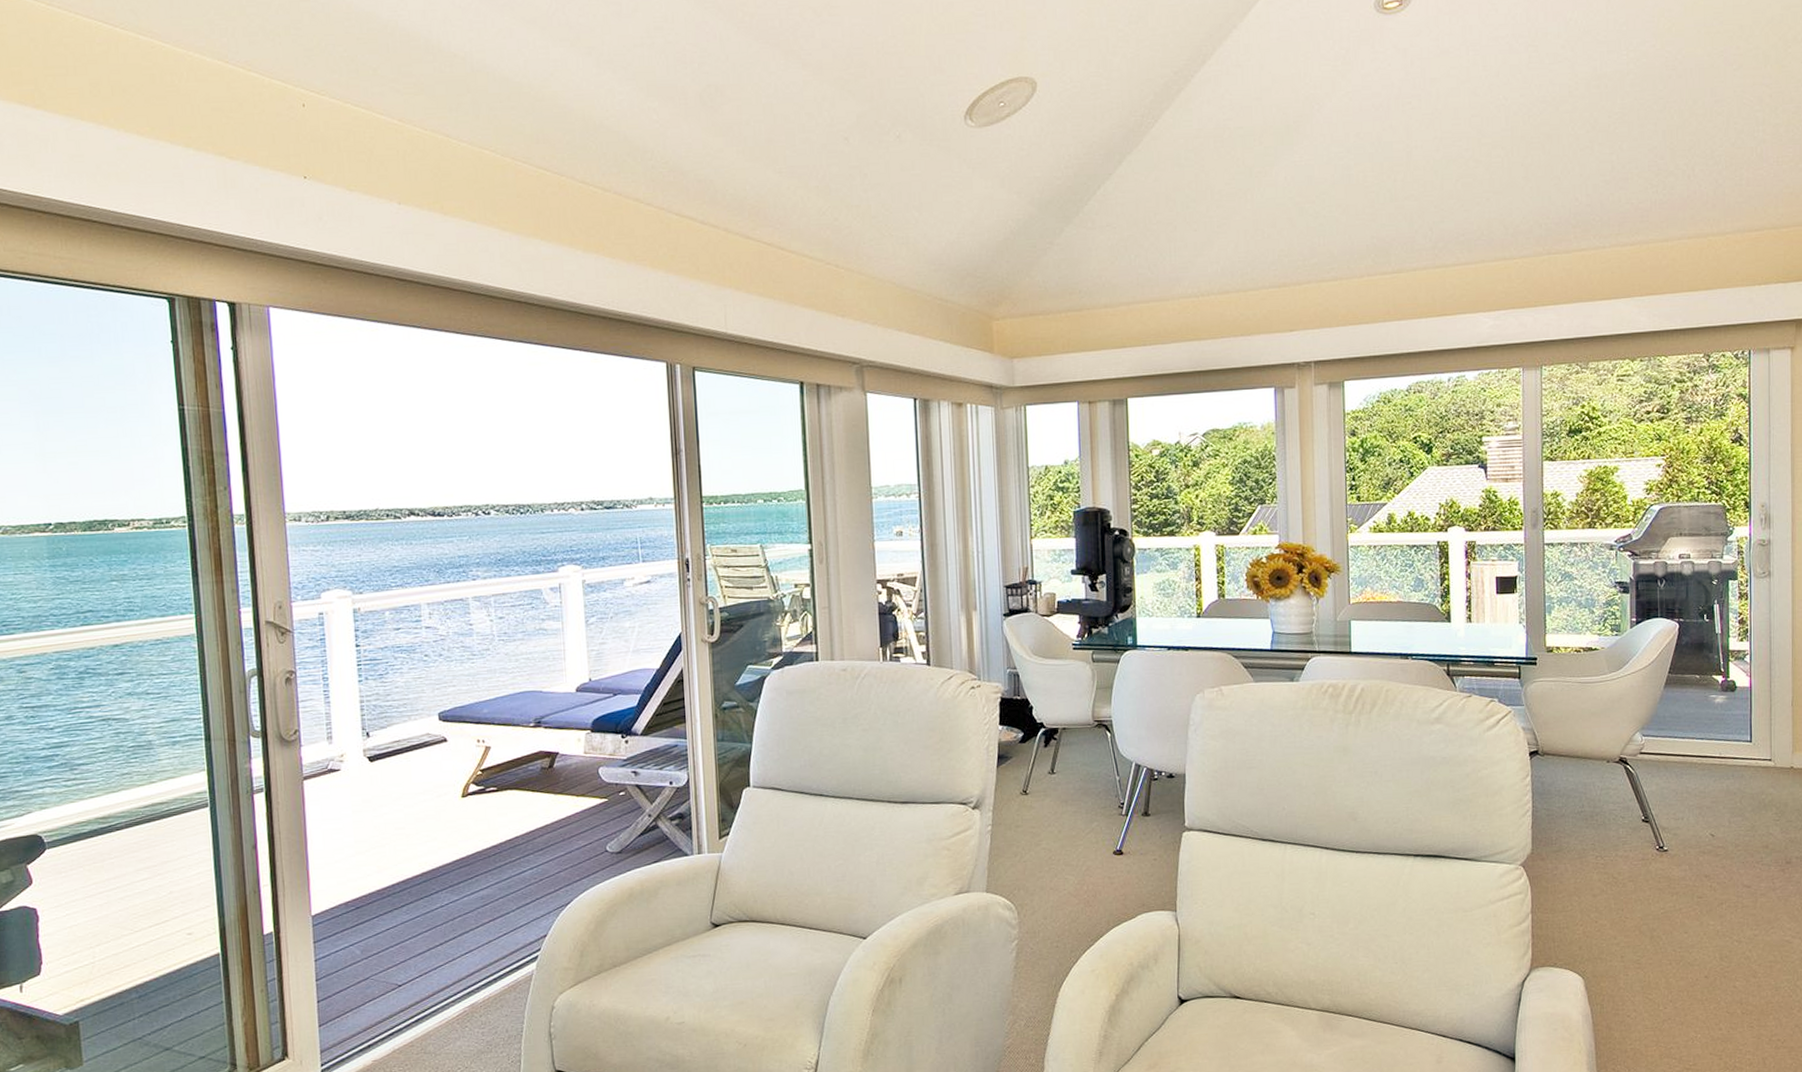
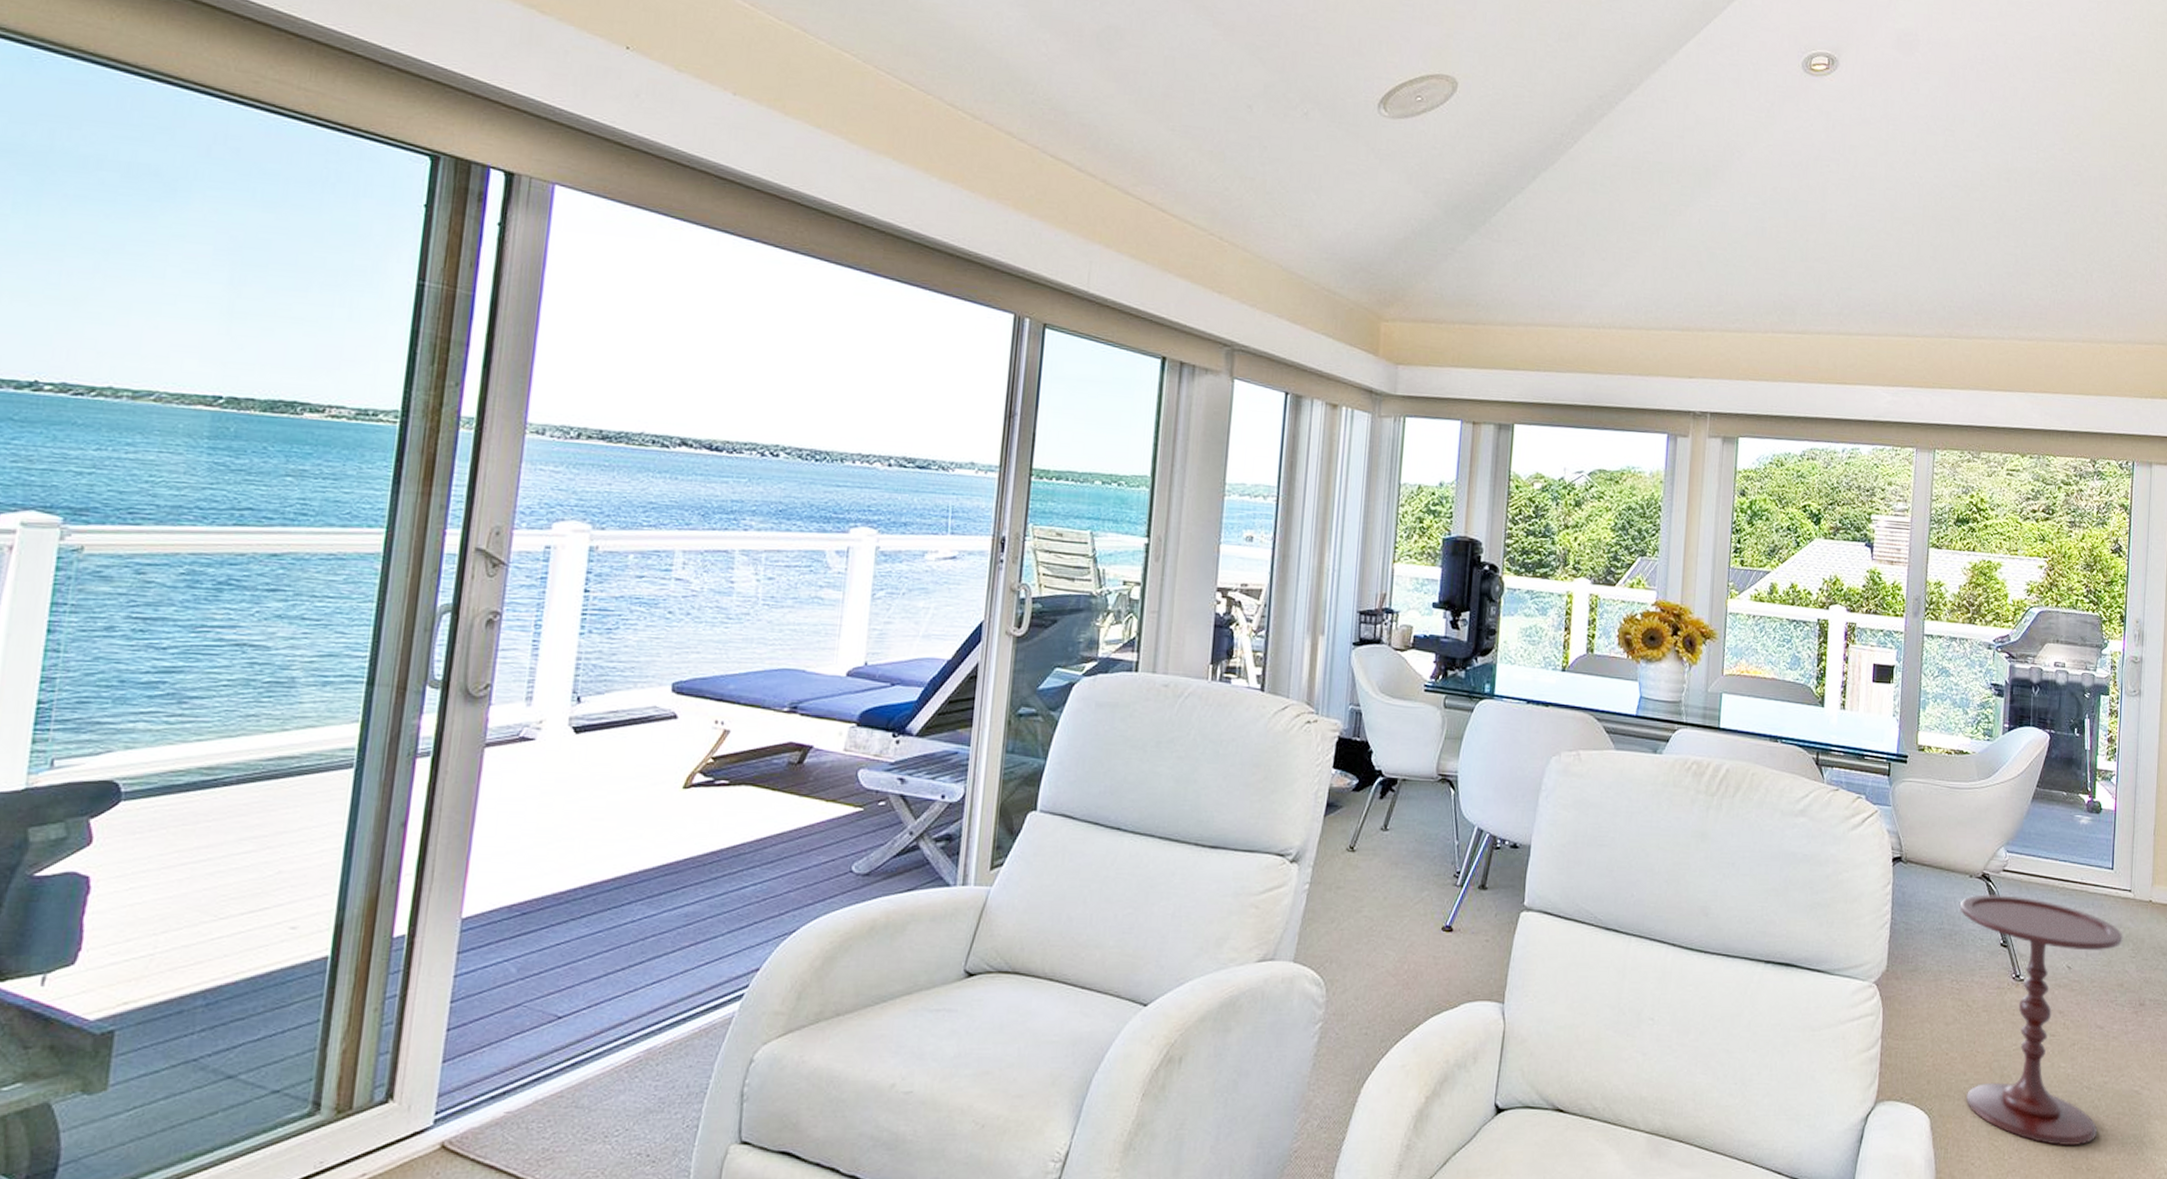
side table: none [1599,775,1766,995] -> present [1959,894,2123,1146]

